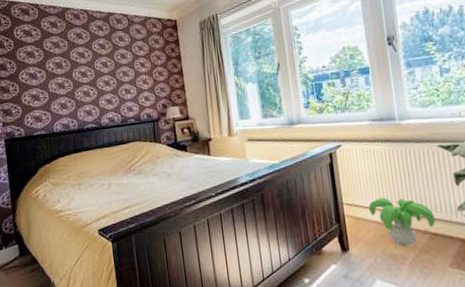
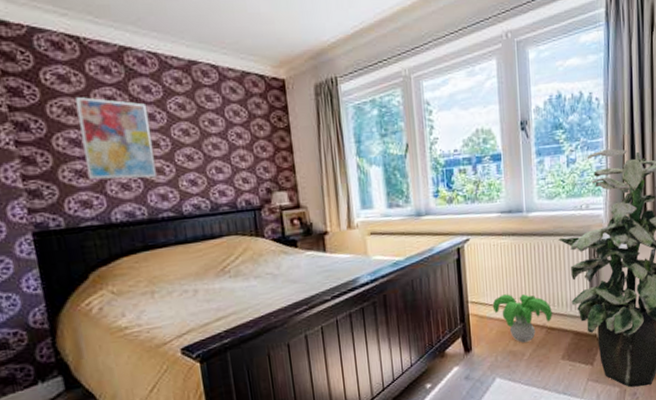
wall art: none [34,44,84,102] -> present [75,97,156,180]

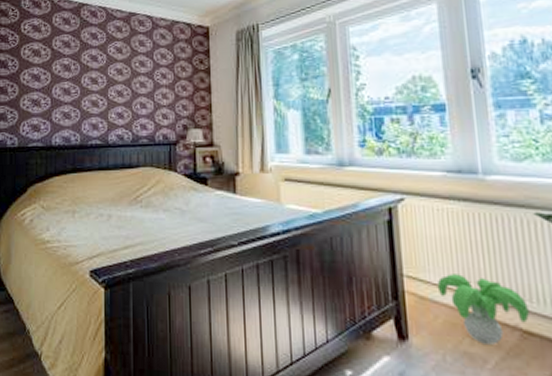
wall art: present [75,97,156,180] -> none [40,42,93,110]

